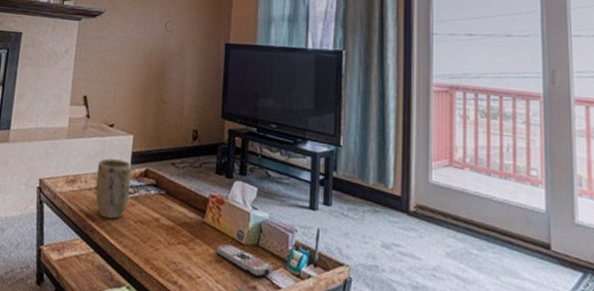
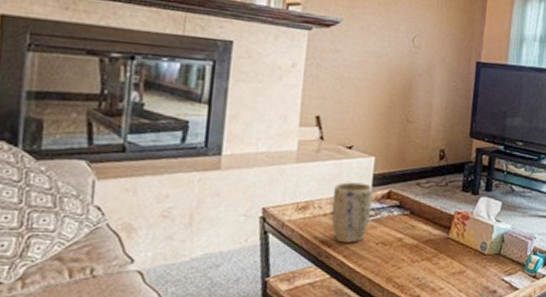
remote control: present [215,244,273,278] -> none [459,255,512,282]

